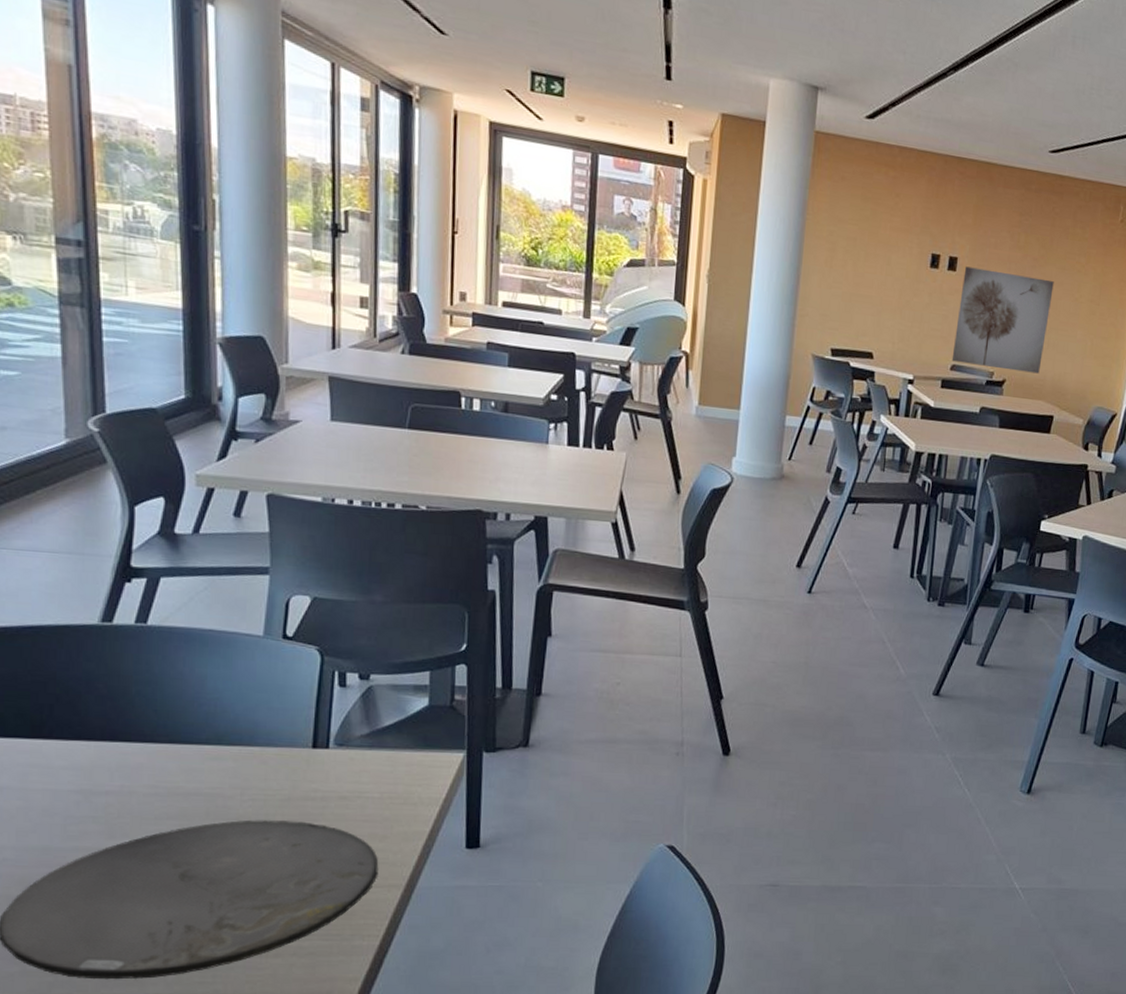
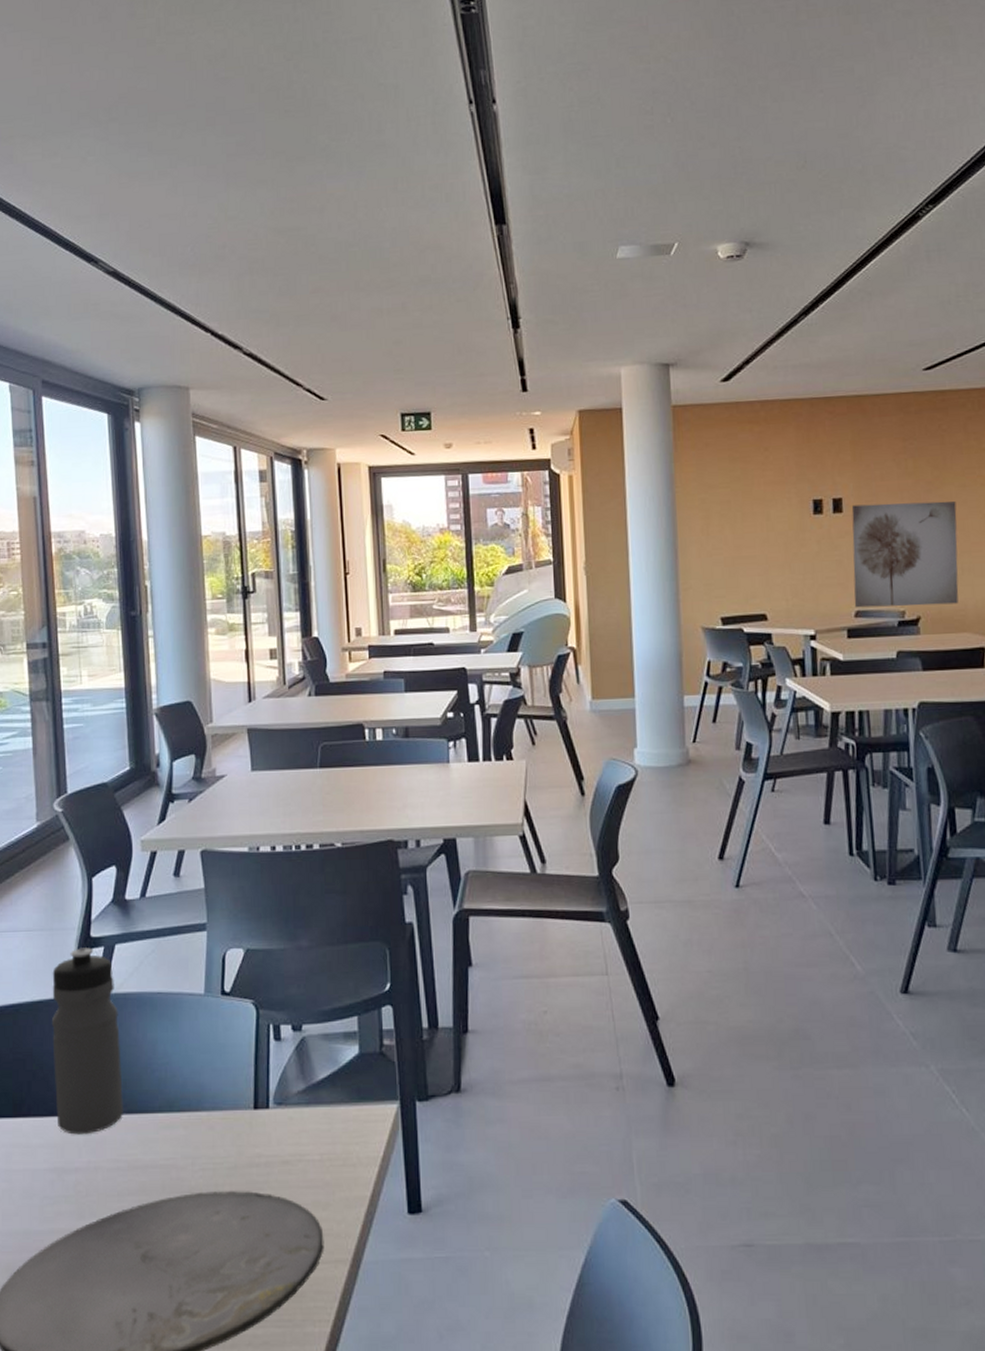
water bottle: none [81,576,165,760] -> present [52,947,123,1135]

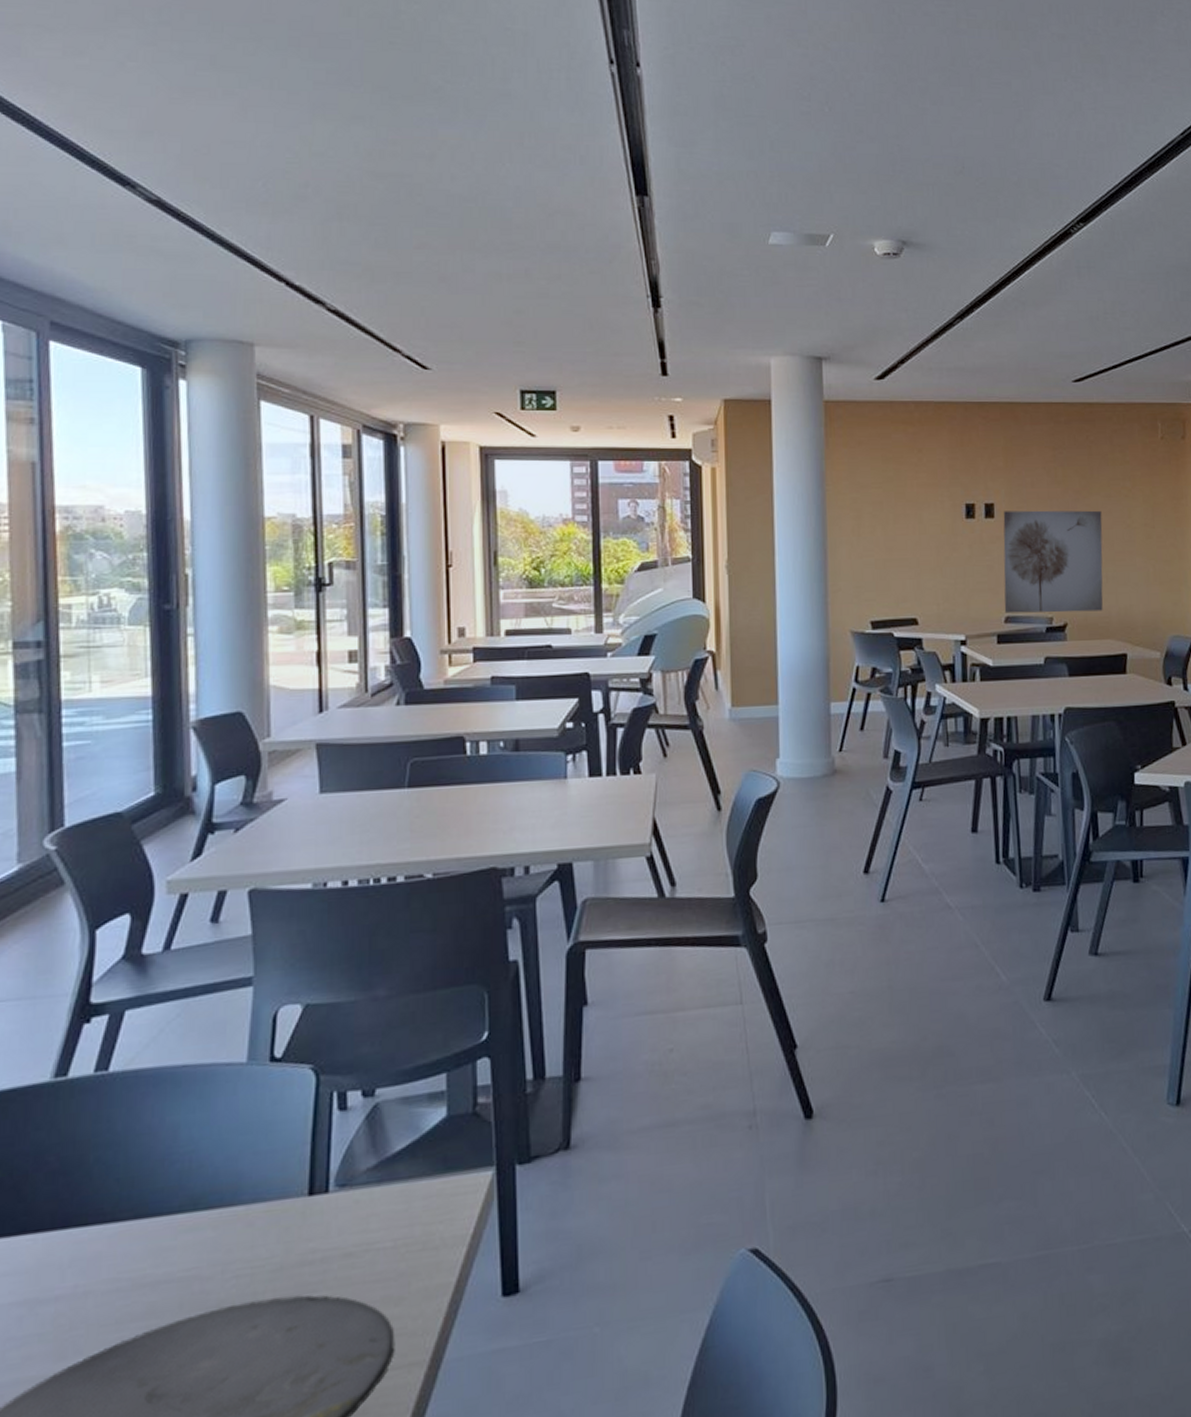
water bottle: present [52,947,123,1135] -> none [28,1017,129,1255]

